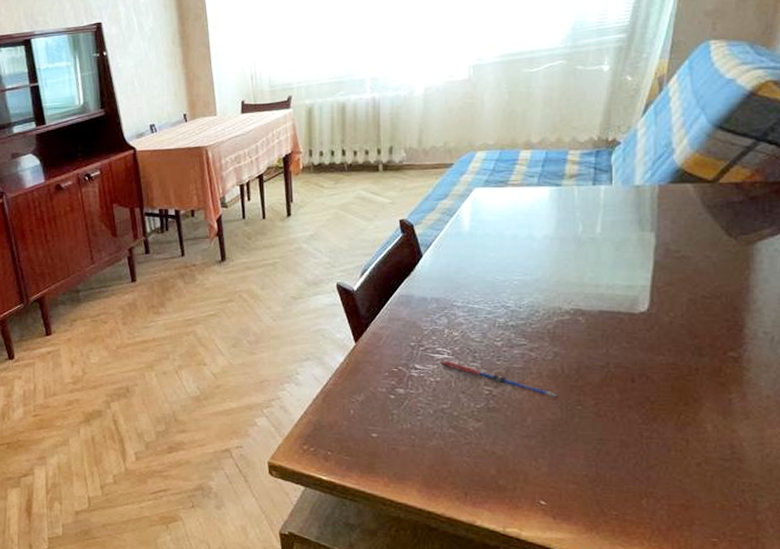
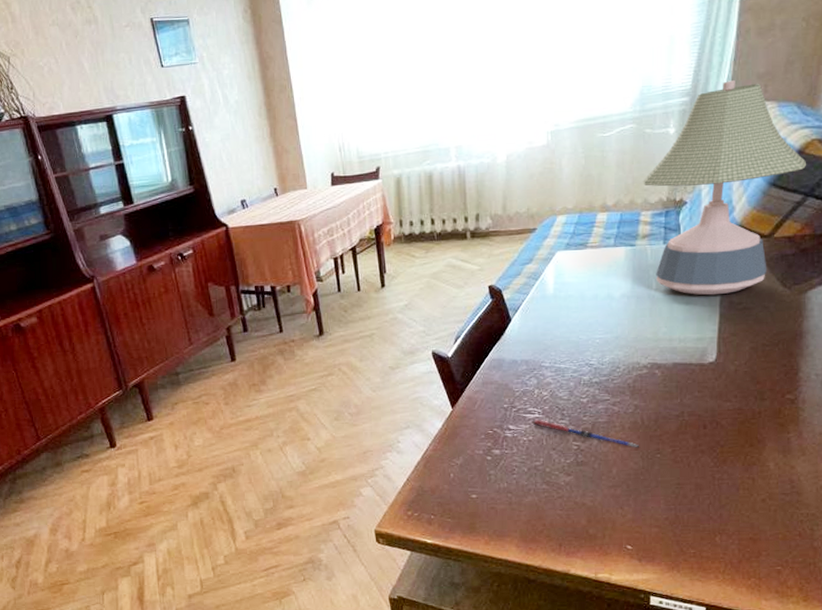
desk lamp: none [572,17,758,241] -> present [643,80,806,296]

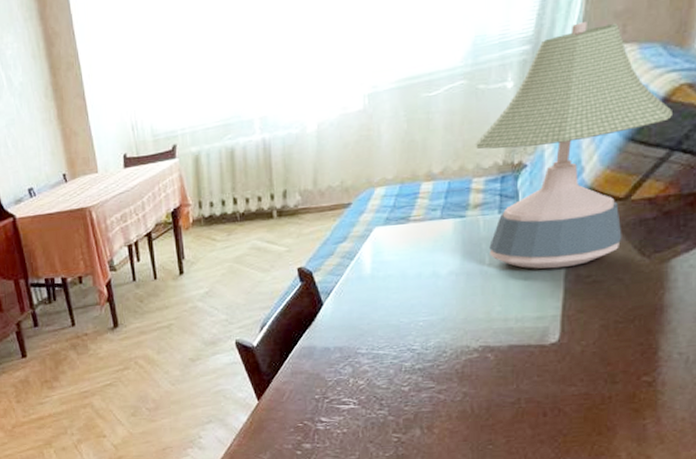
pen: present [533,419,639,448] -> none [348,410,468,439]

